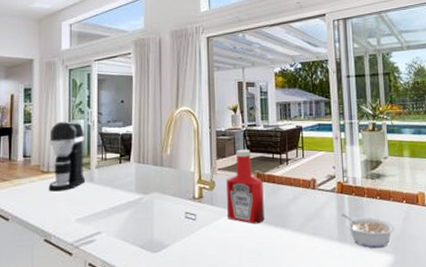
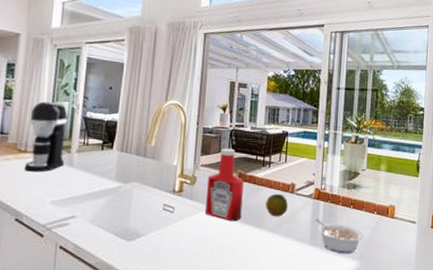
fruit: none [288,190,311,216] -> present [265,193,288,217]

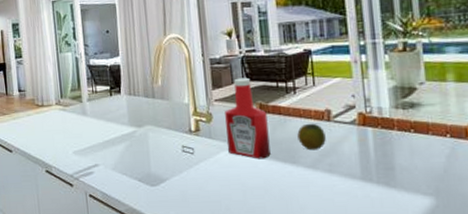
coffee maker: present [24,101,68,172] -> none [40,54,79,125]
legume: present [315,218,363,254] -> none [364,148,435,190]

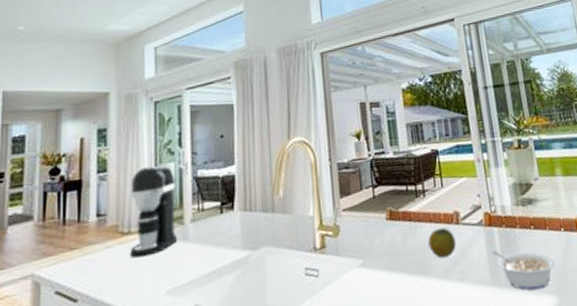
coffee maker: none [40,54,79,125] -> present [129,166,178,258]
ketchup bottle: present [225,77,271,159] -> none [353,182,402,275]
legume: none [364,148,435,190] -> present [492,250,555,291]

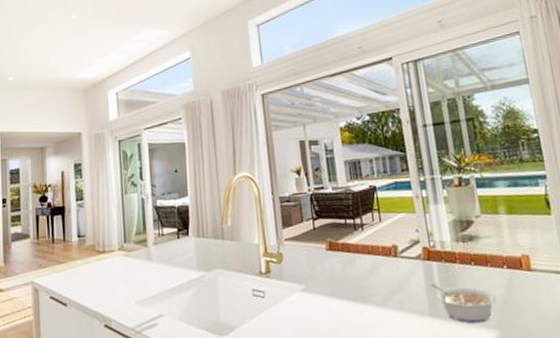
coffee maker: present [129,166,178,258] -> none [102,196,143,273]
fruit: present [428,227,456,258] -> none [366,259,394,288]

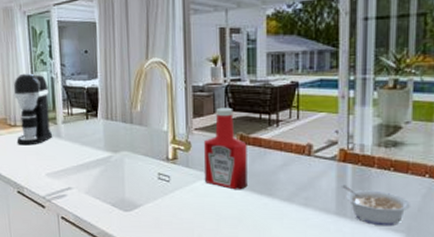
coffee maker: none [102,196,143,273] -> present [13,73,53,146]
ketchup bottle: none [295,215,342,300] -> present [204,107,247,190]

